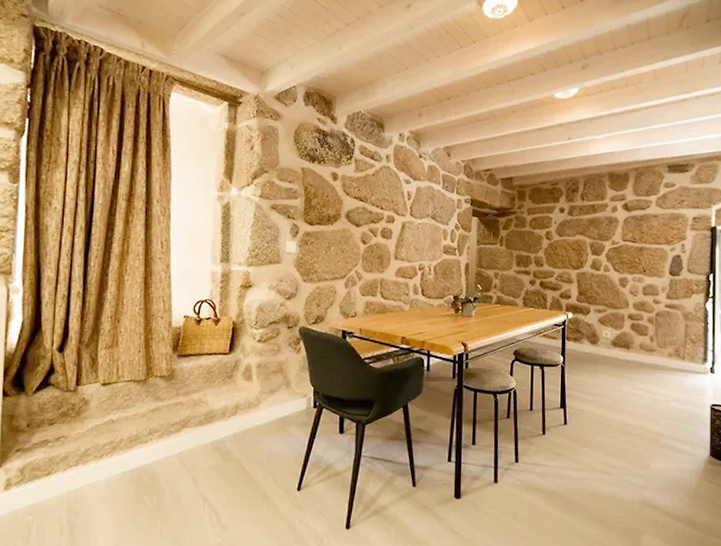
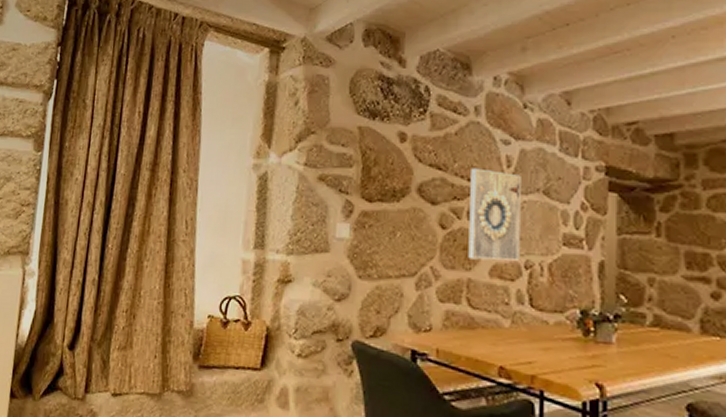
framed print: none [381,200,417,265] -> present [468,168,521,261]

